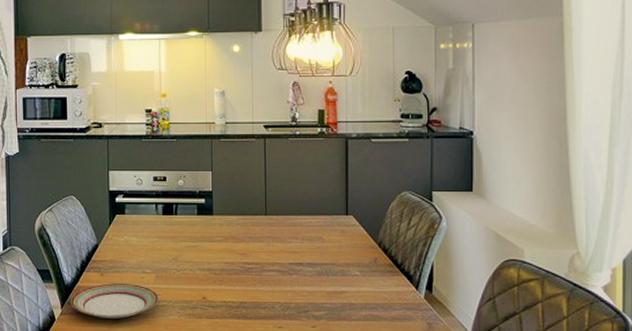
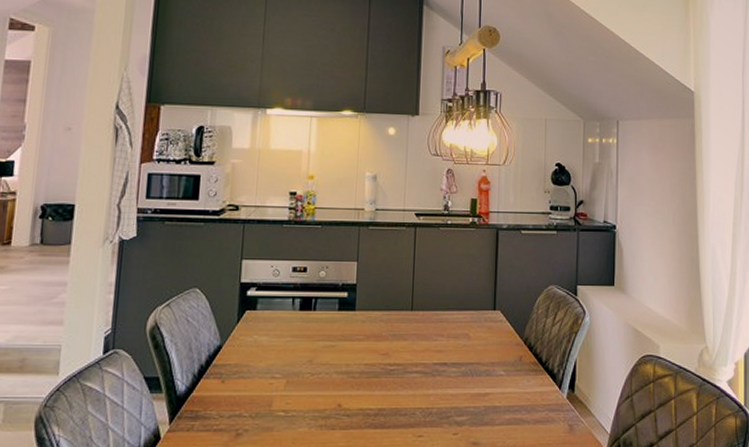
plate: present [70,283,159,319] -> none [181,392,288,434]

